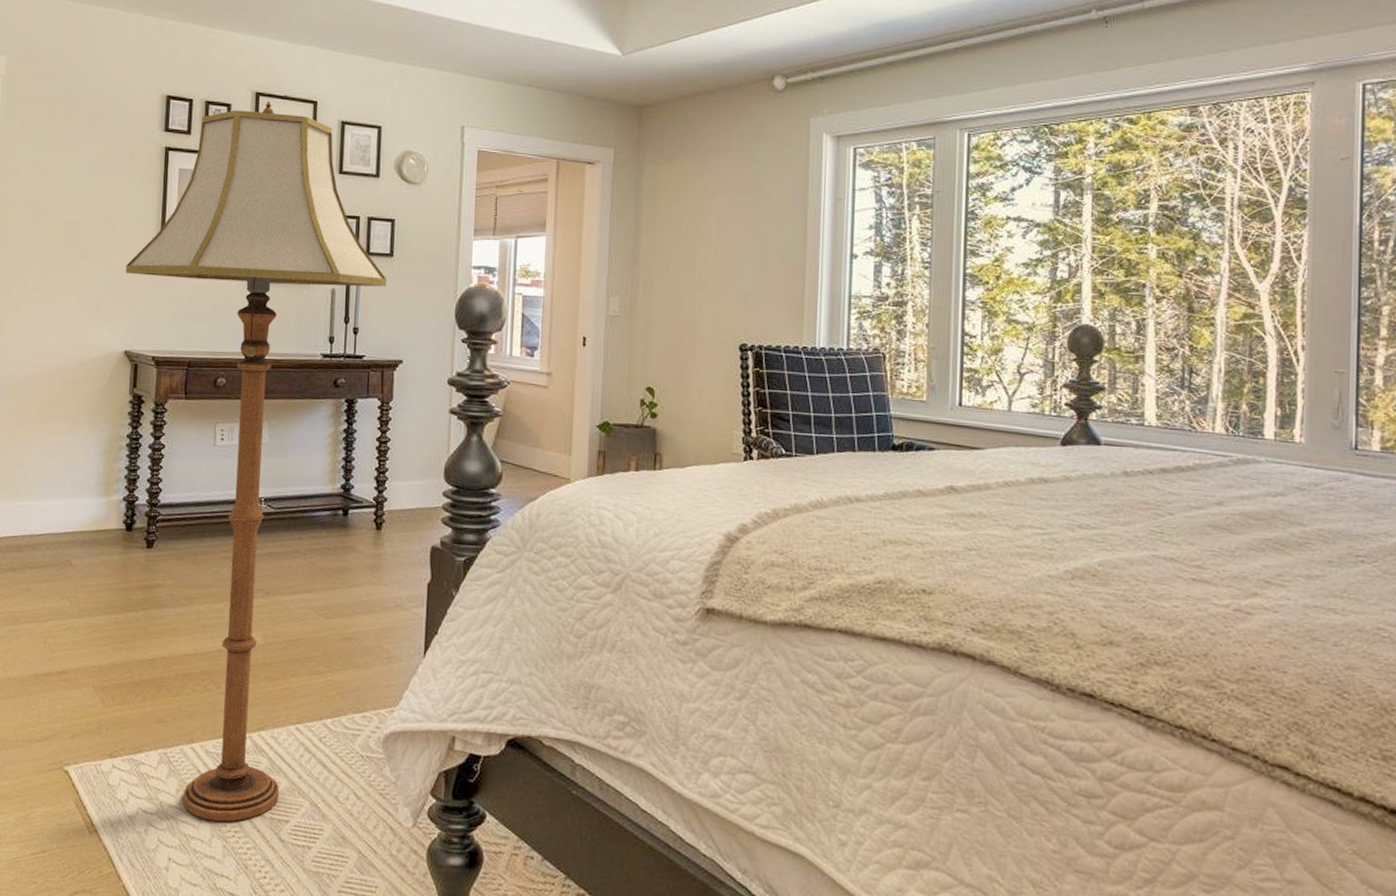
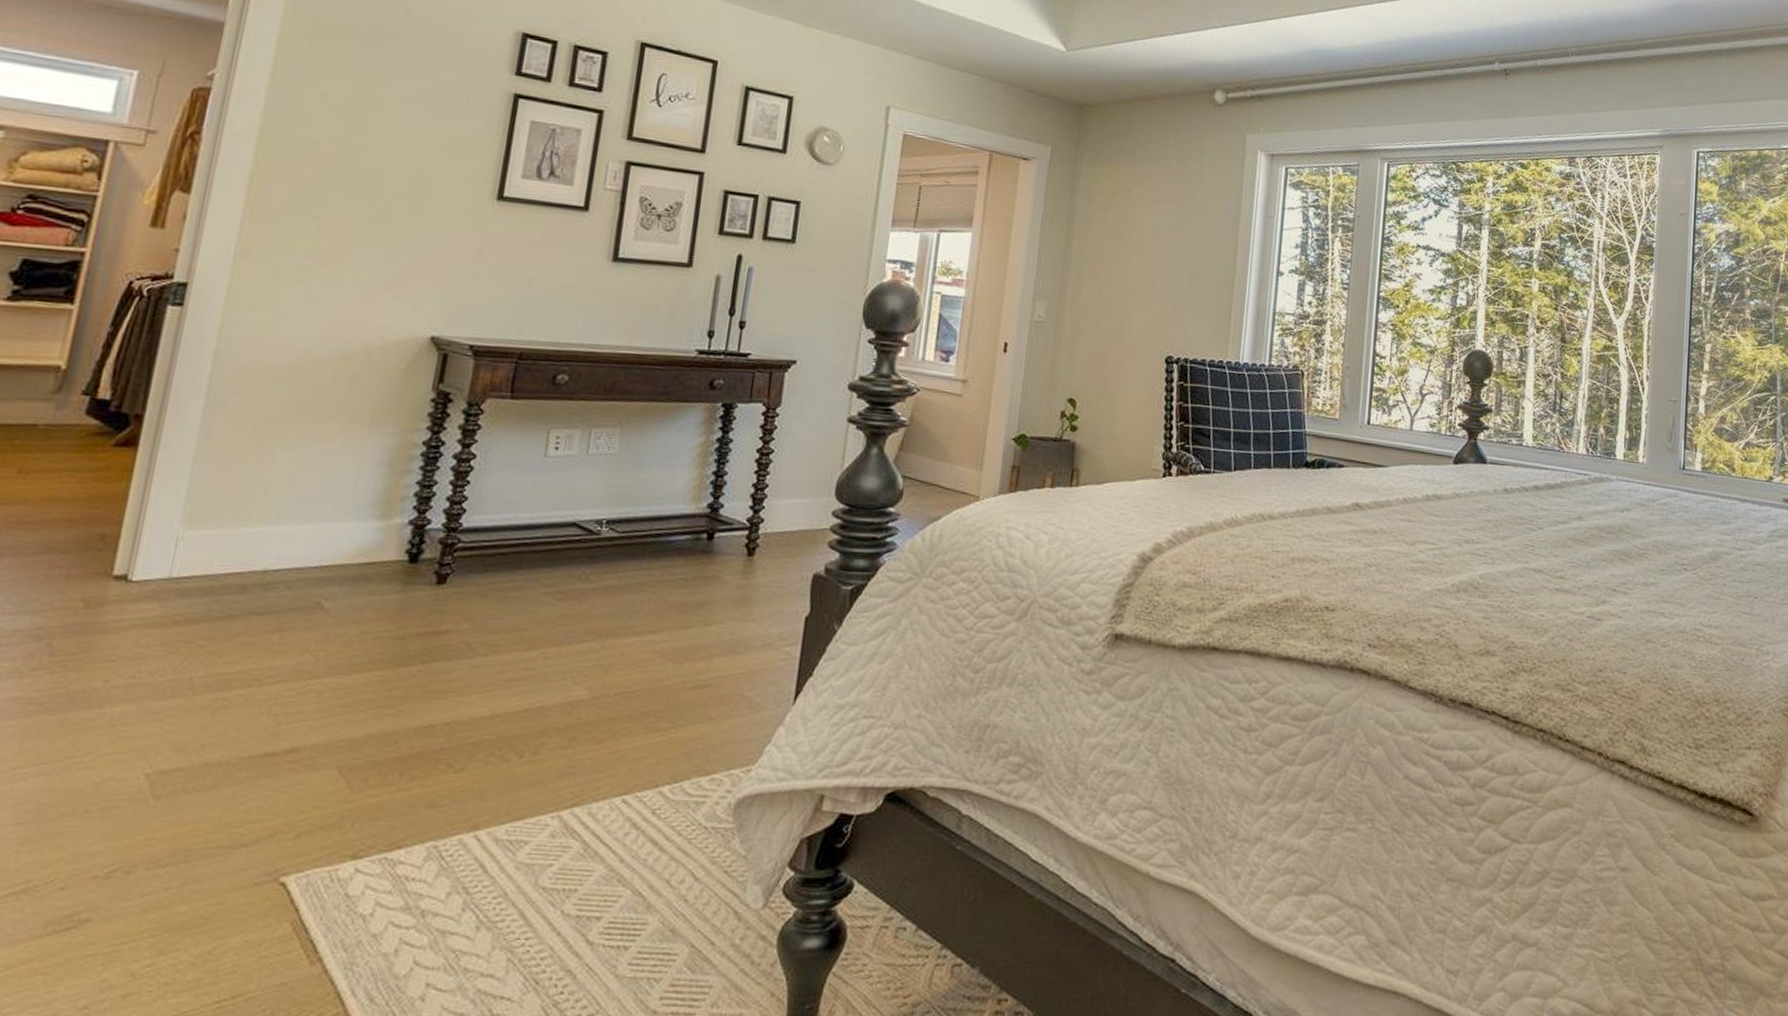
floor lamp: present [125,100,387,822] -> none [443,53,786,928]

